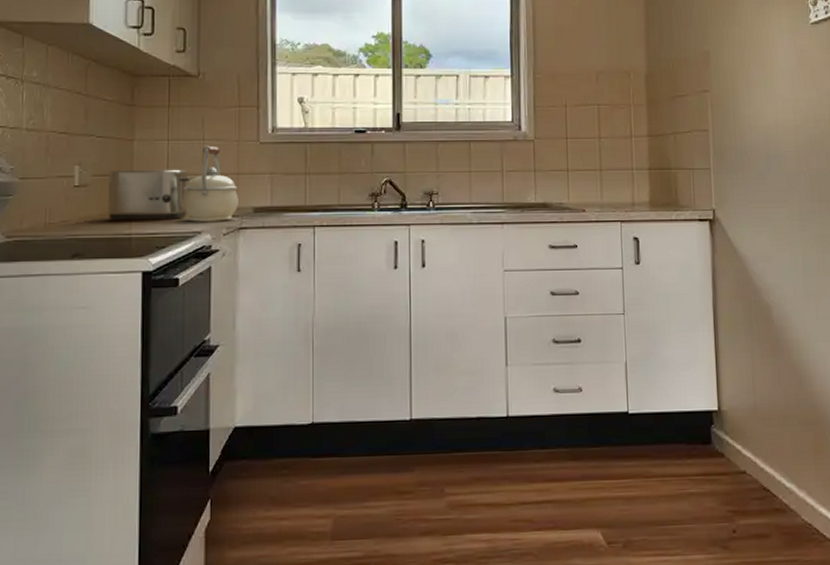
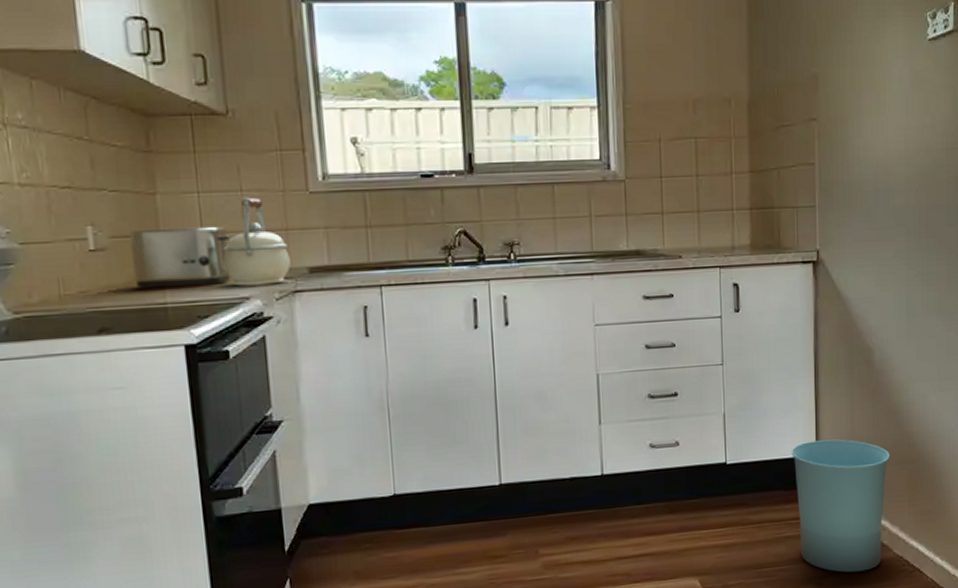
waste bin: none [692,395,793,538] -> present [791,439,890,573]

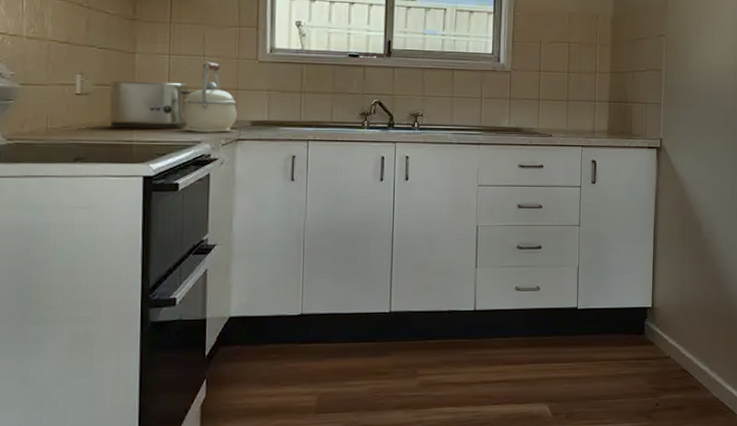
waste bin: present [791,439,890,573] -> none [631,294,712,409]

